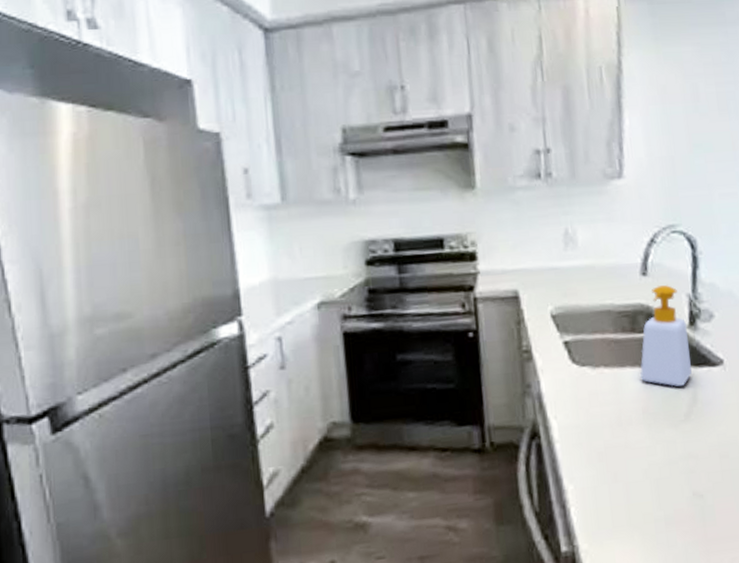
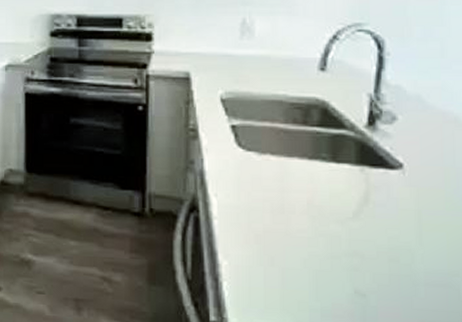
soap bottle: present [639,284,692,387] -> none [307,81,365,184]

